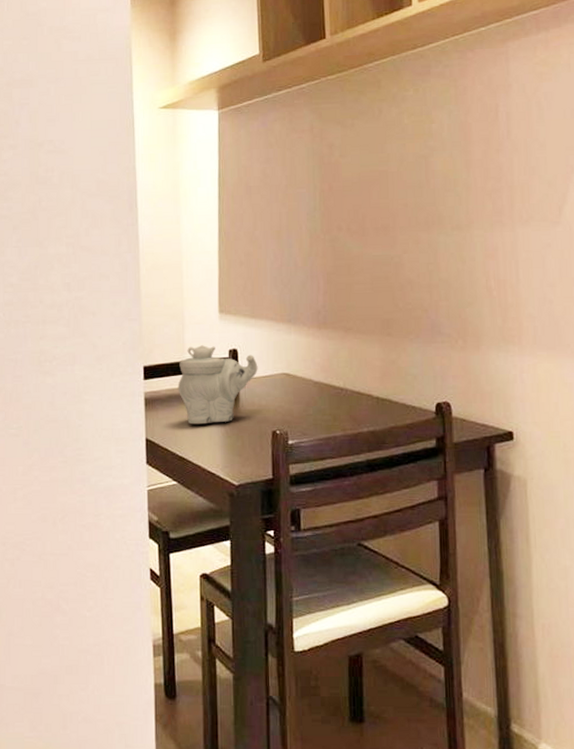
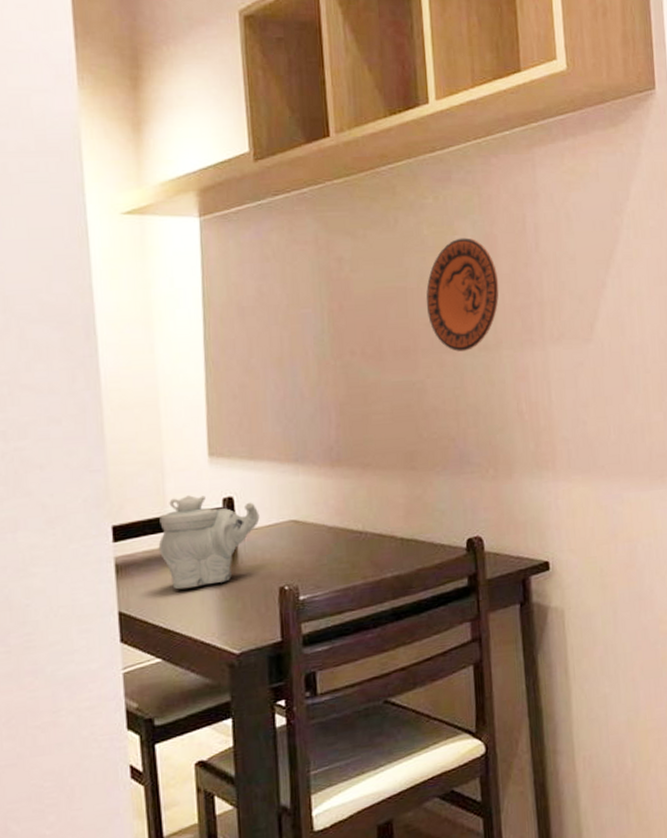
decorative plate: none [405,126,472,230] -> present [426,237,499,352]

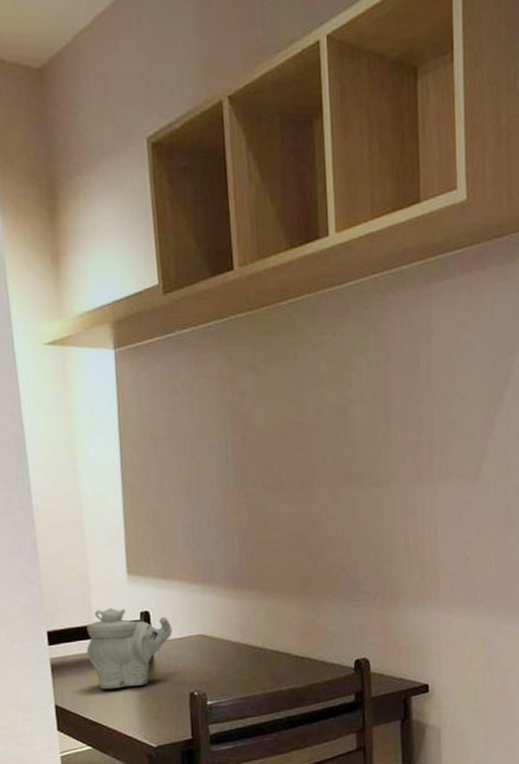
decorative plate: present [426,237,499,352] -> none [322,374,392,486]

